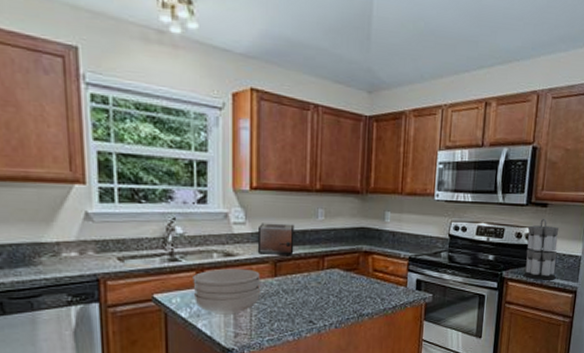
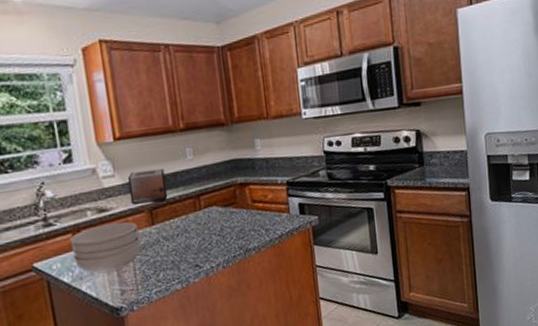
spice rack: present [523,218,560,281] -> none [404,117,444,184]

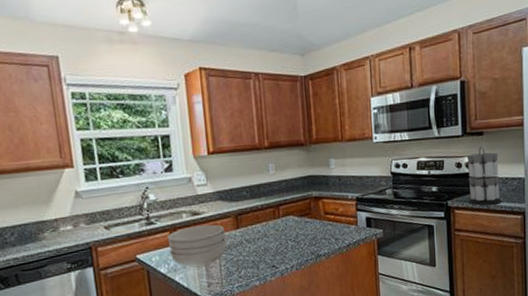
toaster: present [127,168,168,205] -> none [218,180,253,211]
spice rack: none [404,117,444,184] -> present [466,146,502,206]

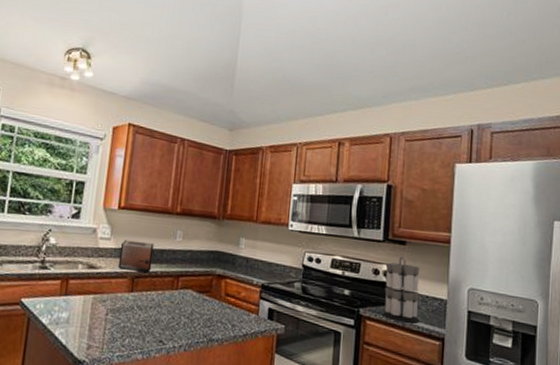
bowl: present [167,224,227,268] -> none [55,279,118,326]
toaster: none [218,180,253,211] -> present [118,240,156,272]

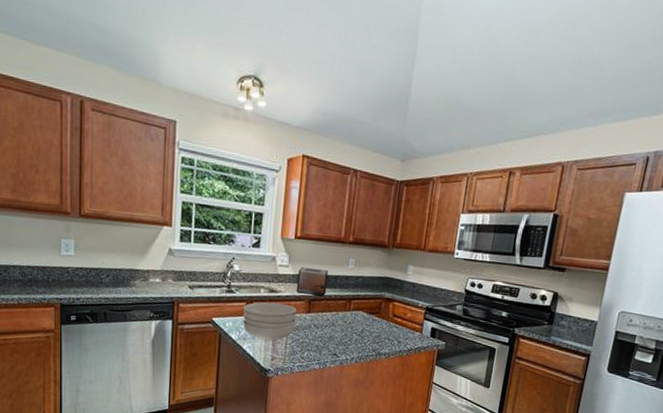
bowl: none [55,279,118,326] -> present [242,302,297,341]
spice rack: present [383,256,420,325] -> none [535,281,576,343]

